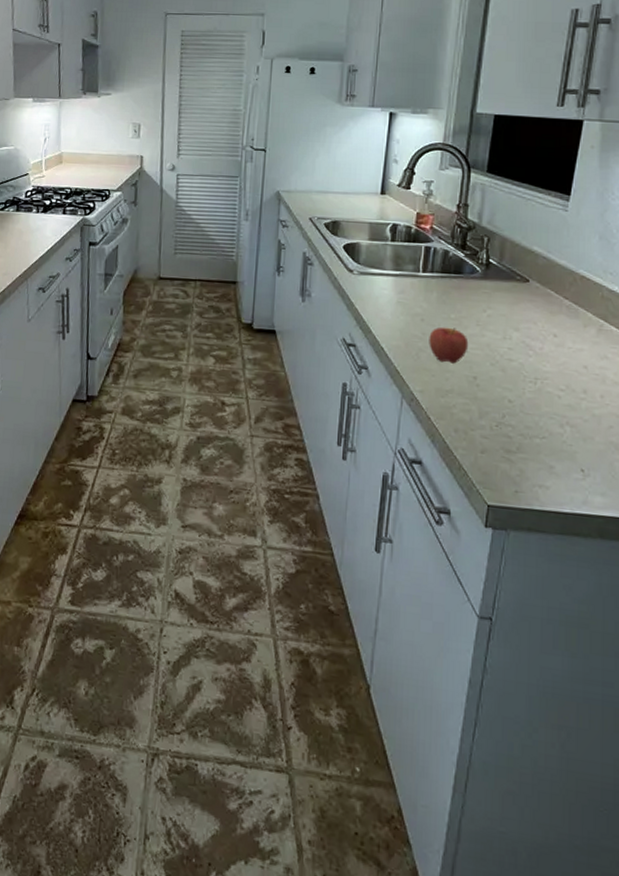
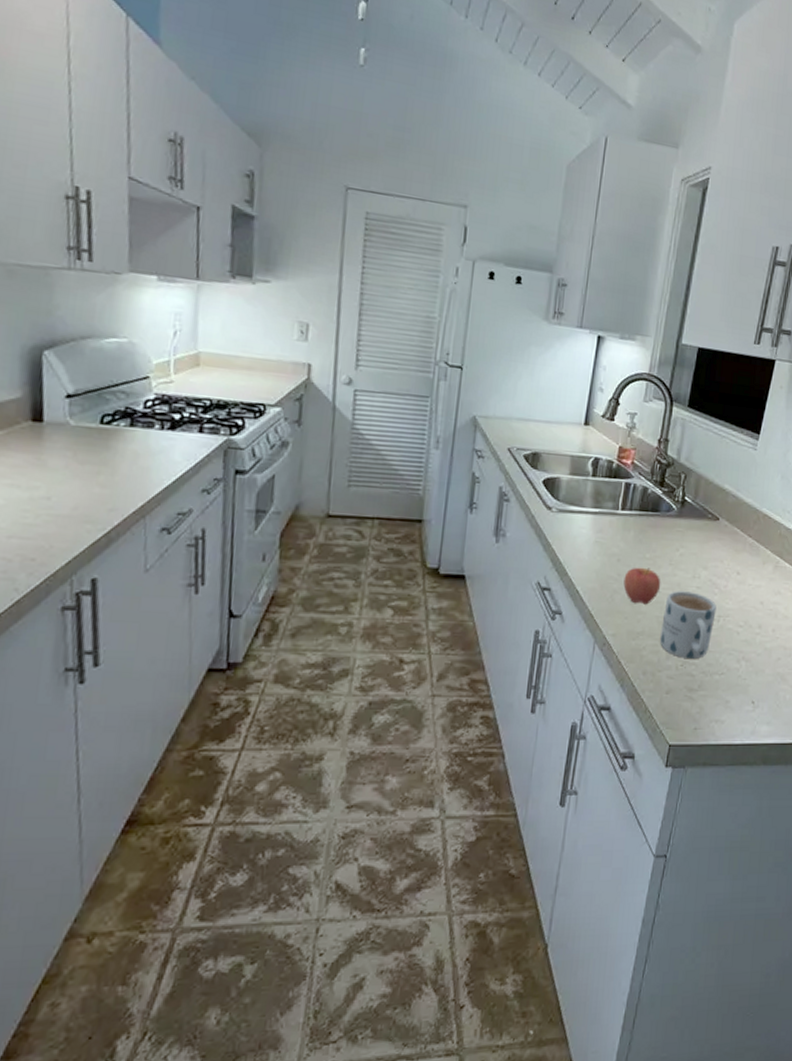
mug: none [471,351,532,421] -> present [660,591,717,659]

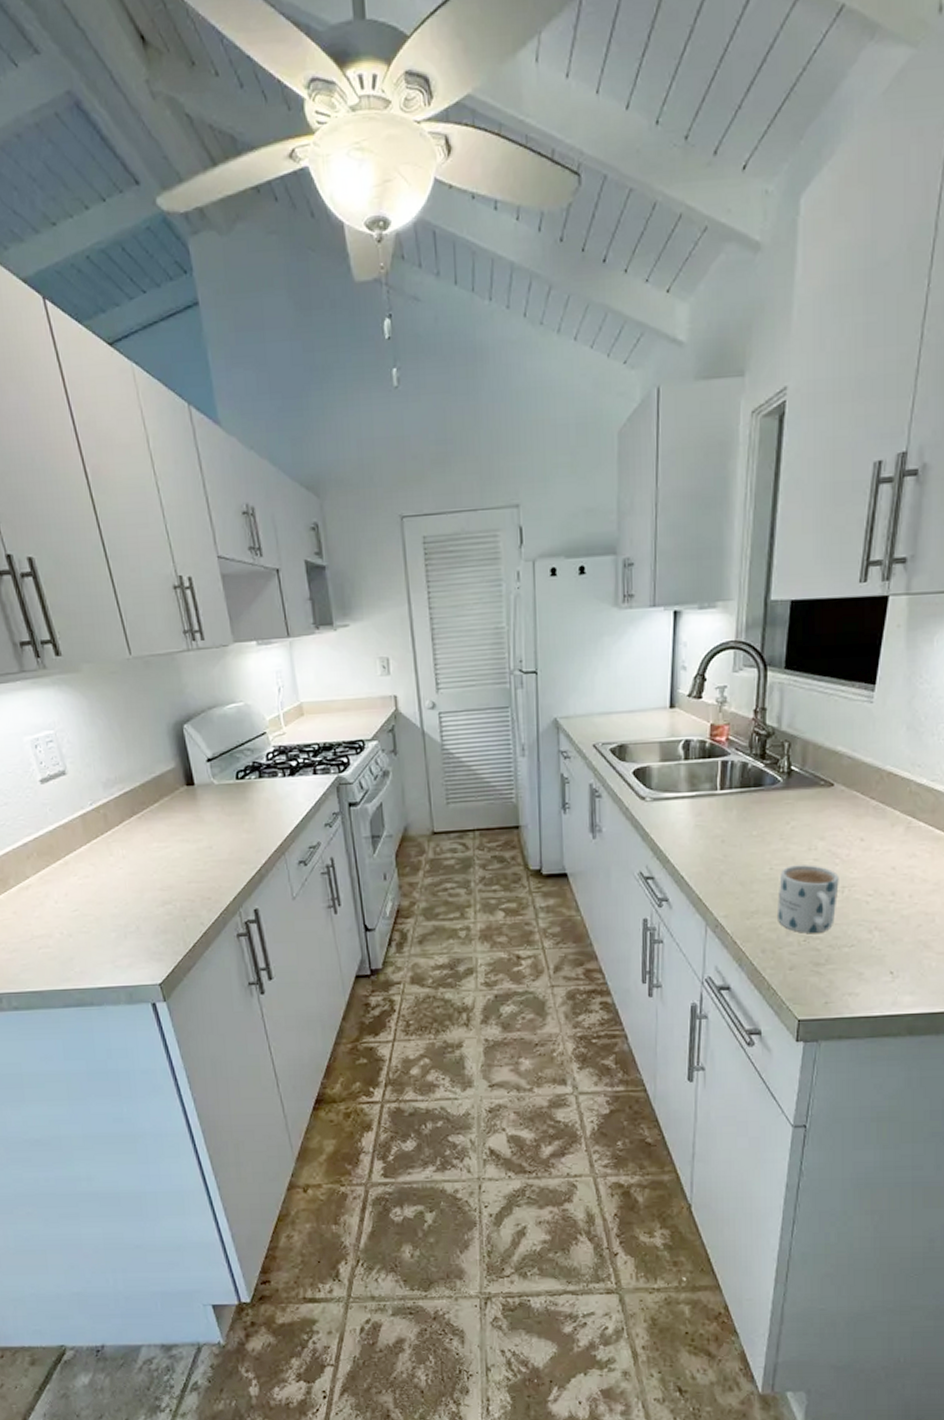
apple: present [623,567,661,605] -> none [731,845,773,884]

